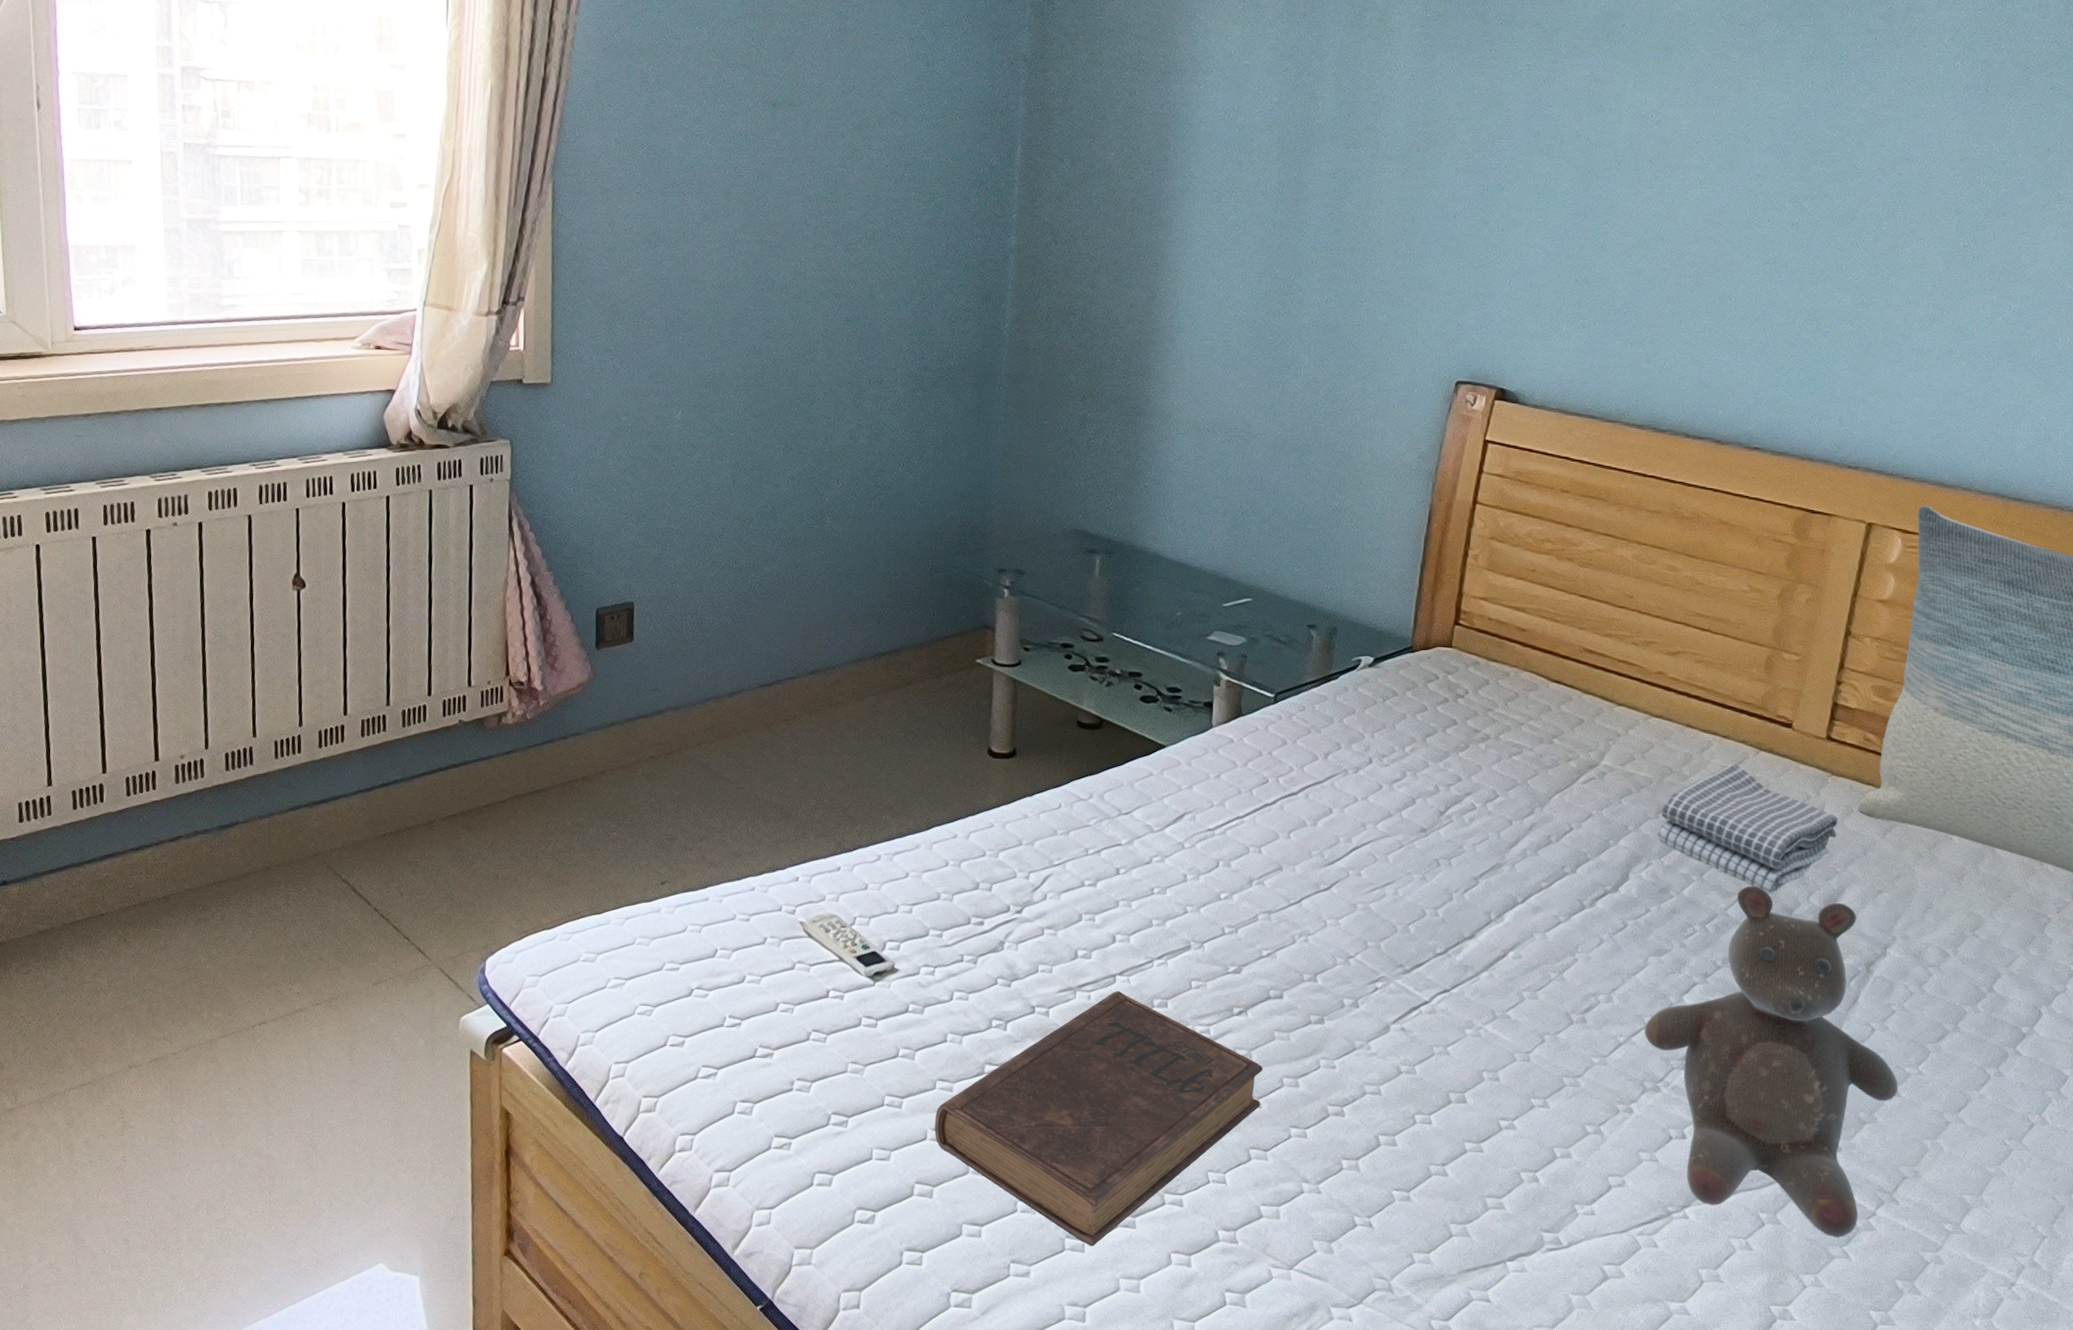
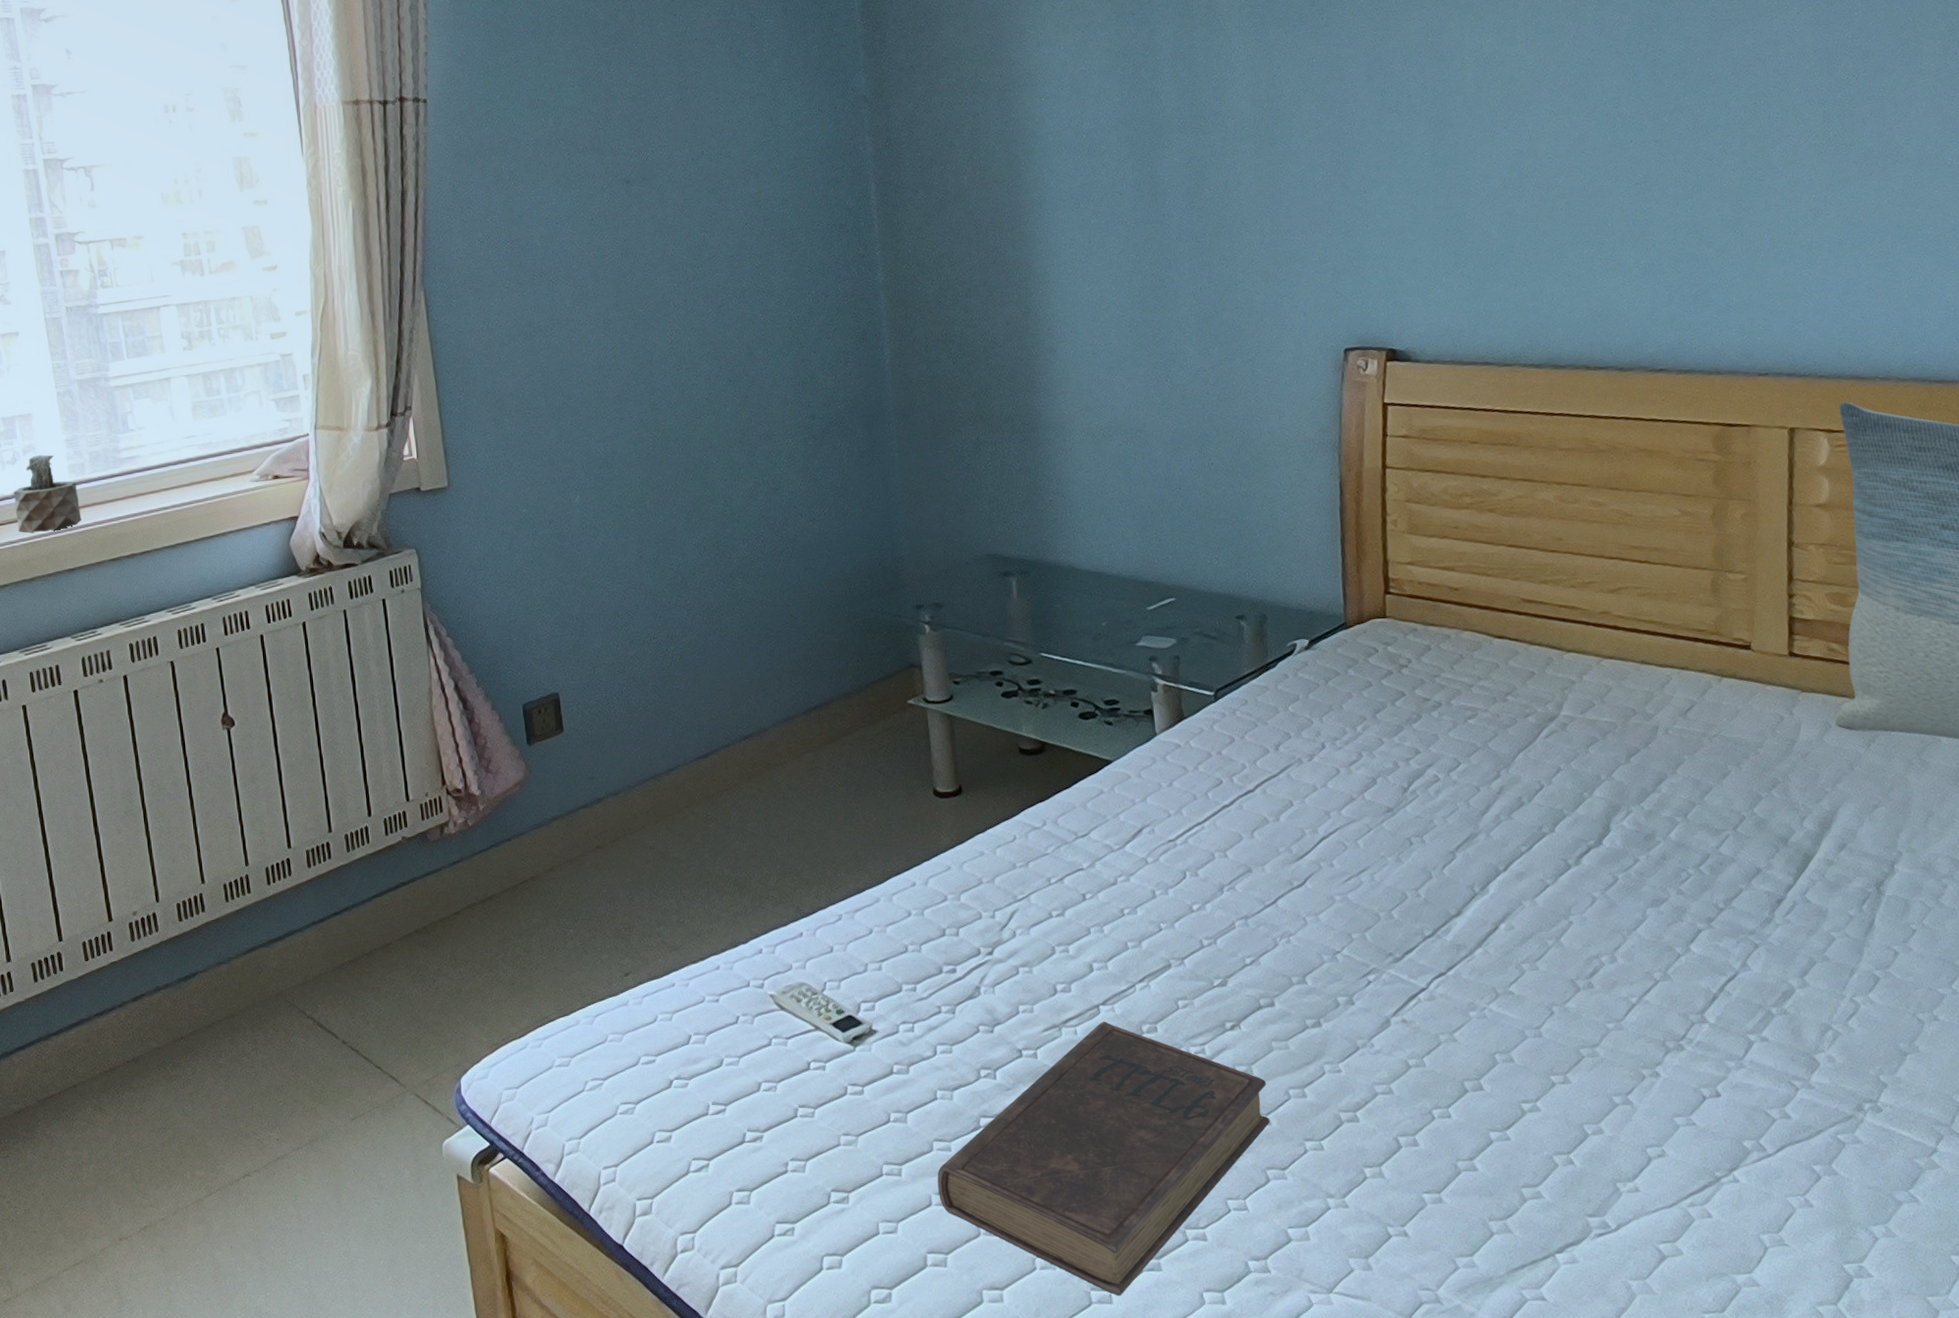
succulent plant: none [107,288,175,368] -> present [13,454,82,533]
stuffed bear: present [1644,885,1899,1238] -> none [1655,819,1936,1181]
towel: present [1658,763,1838,892] -> none [1632,695,1820,824]

